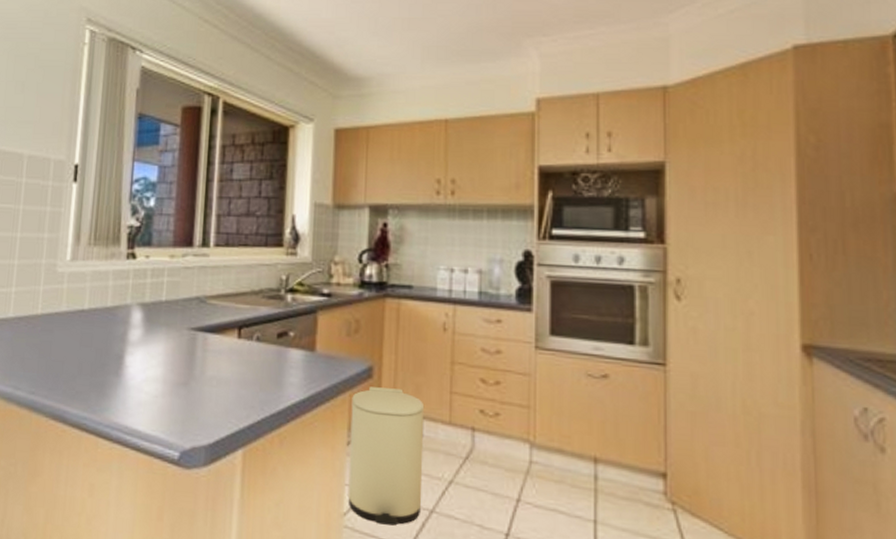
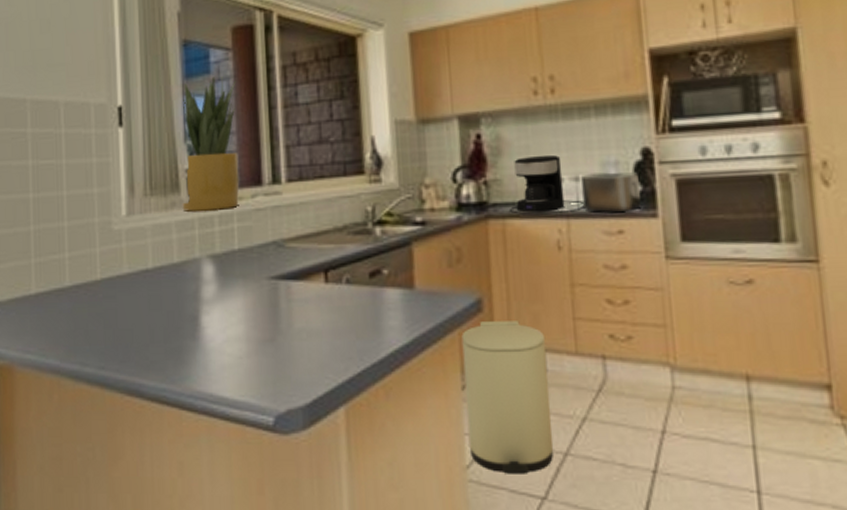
planter: none [120,148,181,265] -> present [182,76,240,212]
coffee maker: none [405,247,471,300] -> present [510,154,585,215]
toaster: none [469,267,520,305] -> present [581,172,641,213]

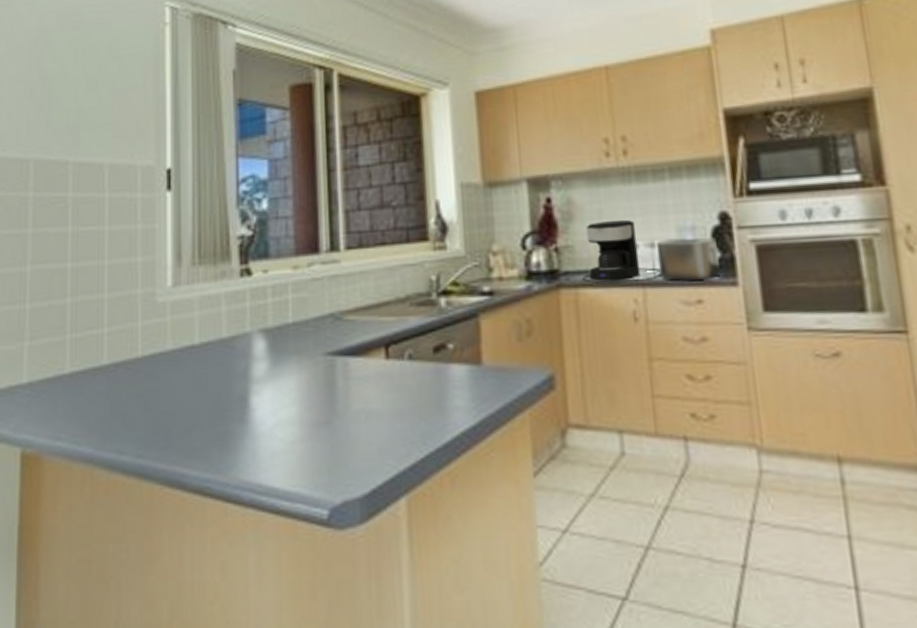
planter: present [182,76,240,212] -> none [233,137,295,282]
pedal bin: present [461,321,554,474] -> none [533,399,634,571]

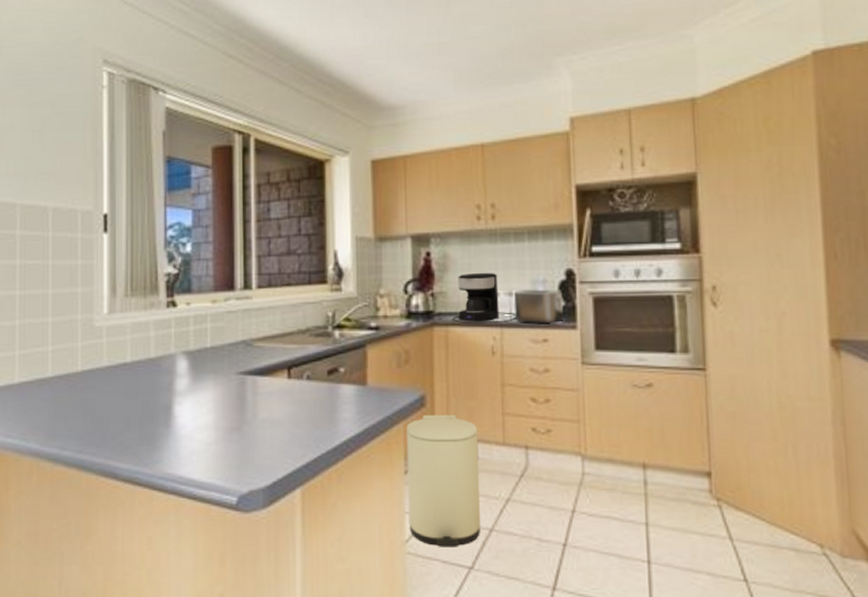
pedal bin: none [533,399,634,571] -> present [406,415,481,547]

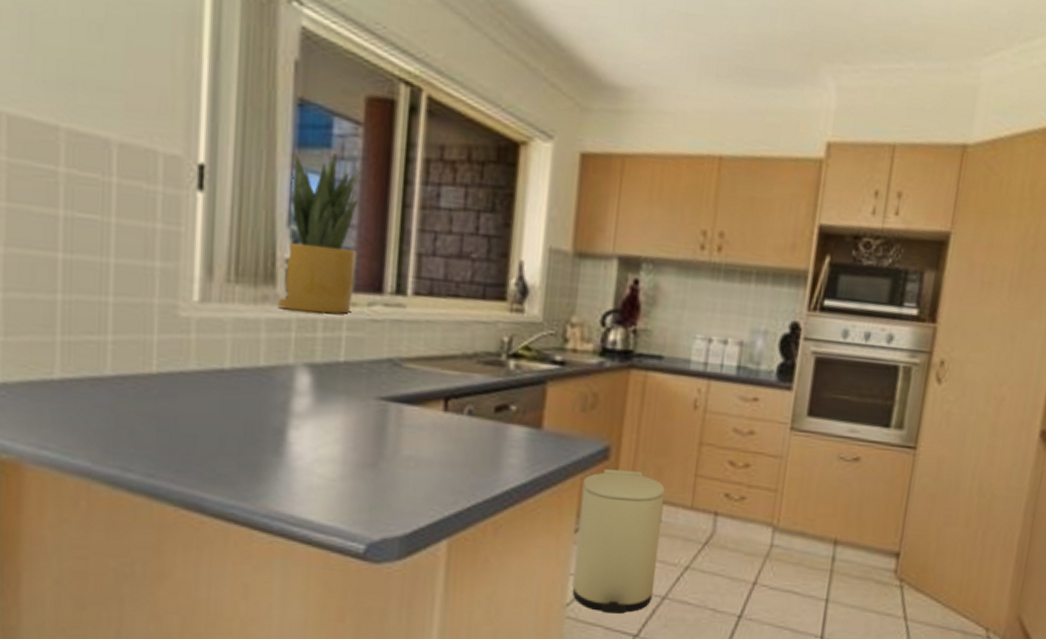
planter: none [160,191,214,312] -> present [277,153,365,314]
coffee maker: present [453,272,517,324] -> none [654,311,728,374]
toaster: present [514,289,564,324] -> none [726,338,783,382]

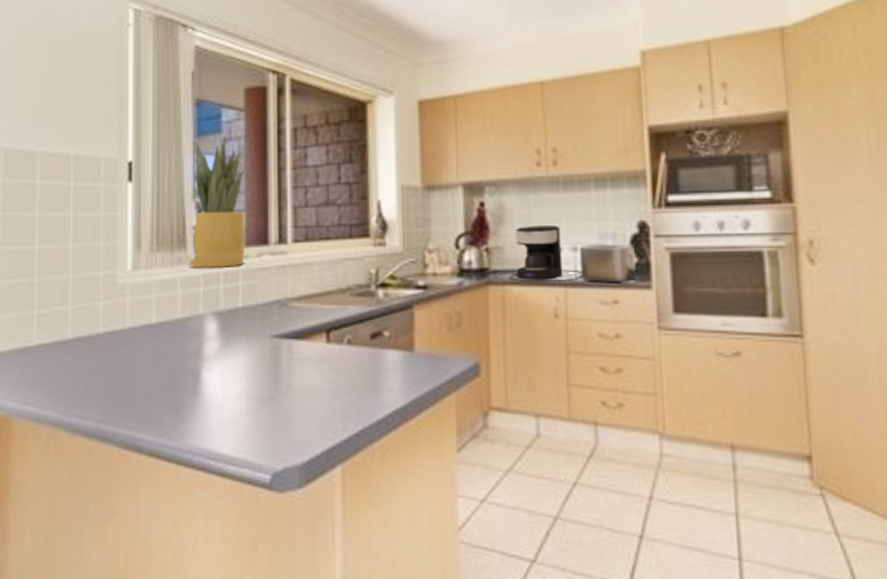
pedal bin: present [572,469,666,614] -> none [458,385,545,537]
coffee maker: none [654,311,728,374] -> present [510,224,582,283]
toaster: none [726,338,783,382] -> present [580,243,636,284]

